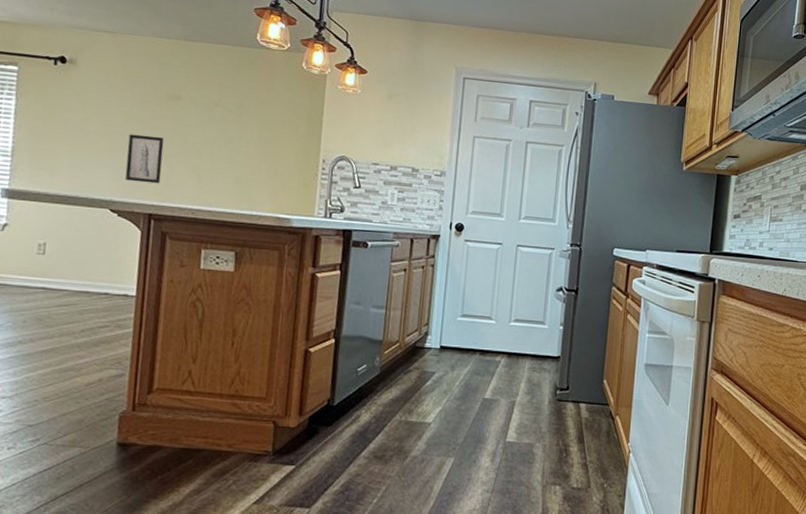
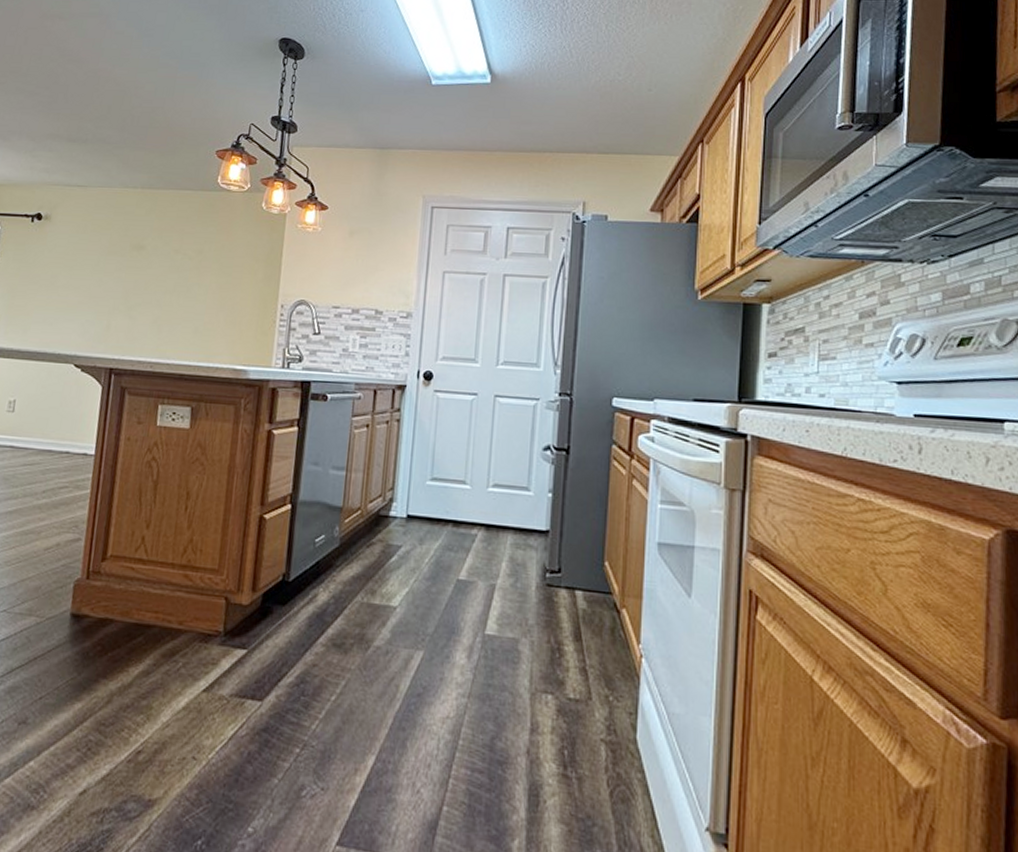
wall art: present [125,134,164,184] -> none [89,286,127,337]

